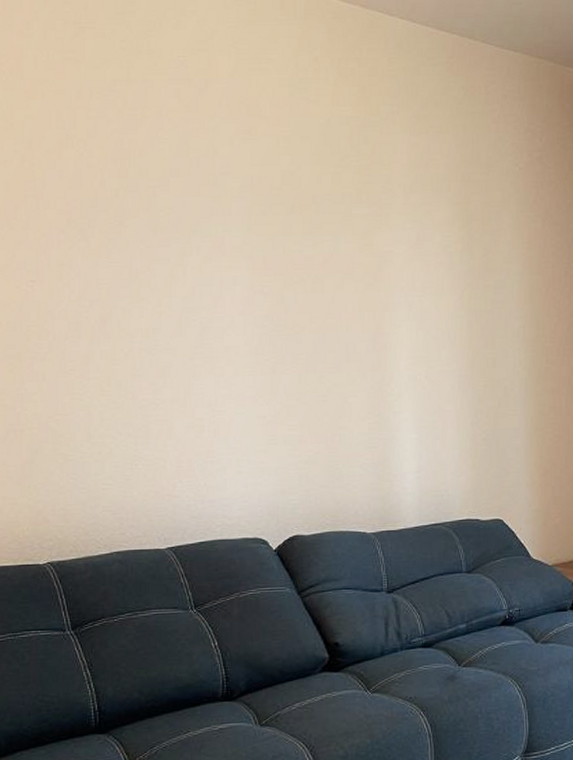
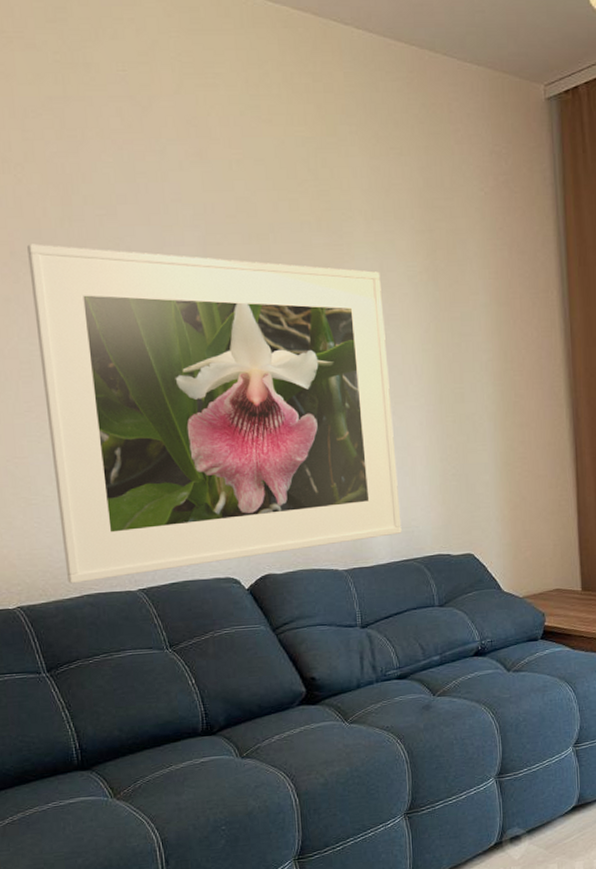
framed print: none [84,212,431,541] -> present [27,244,402,584]

